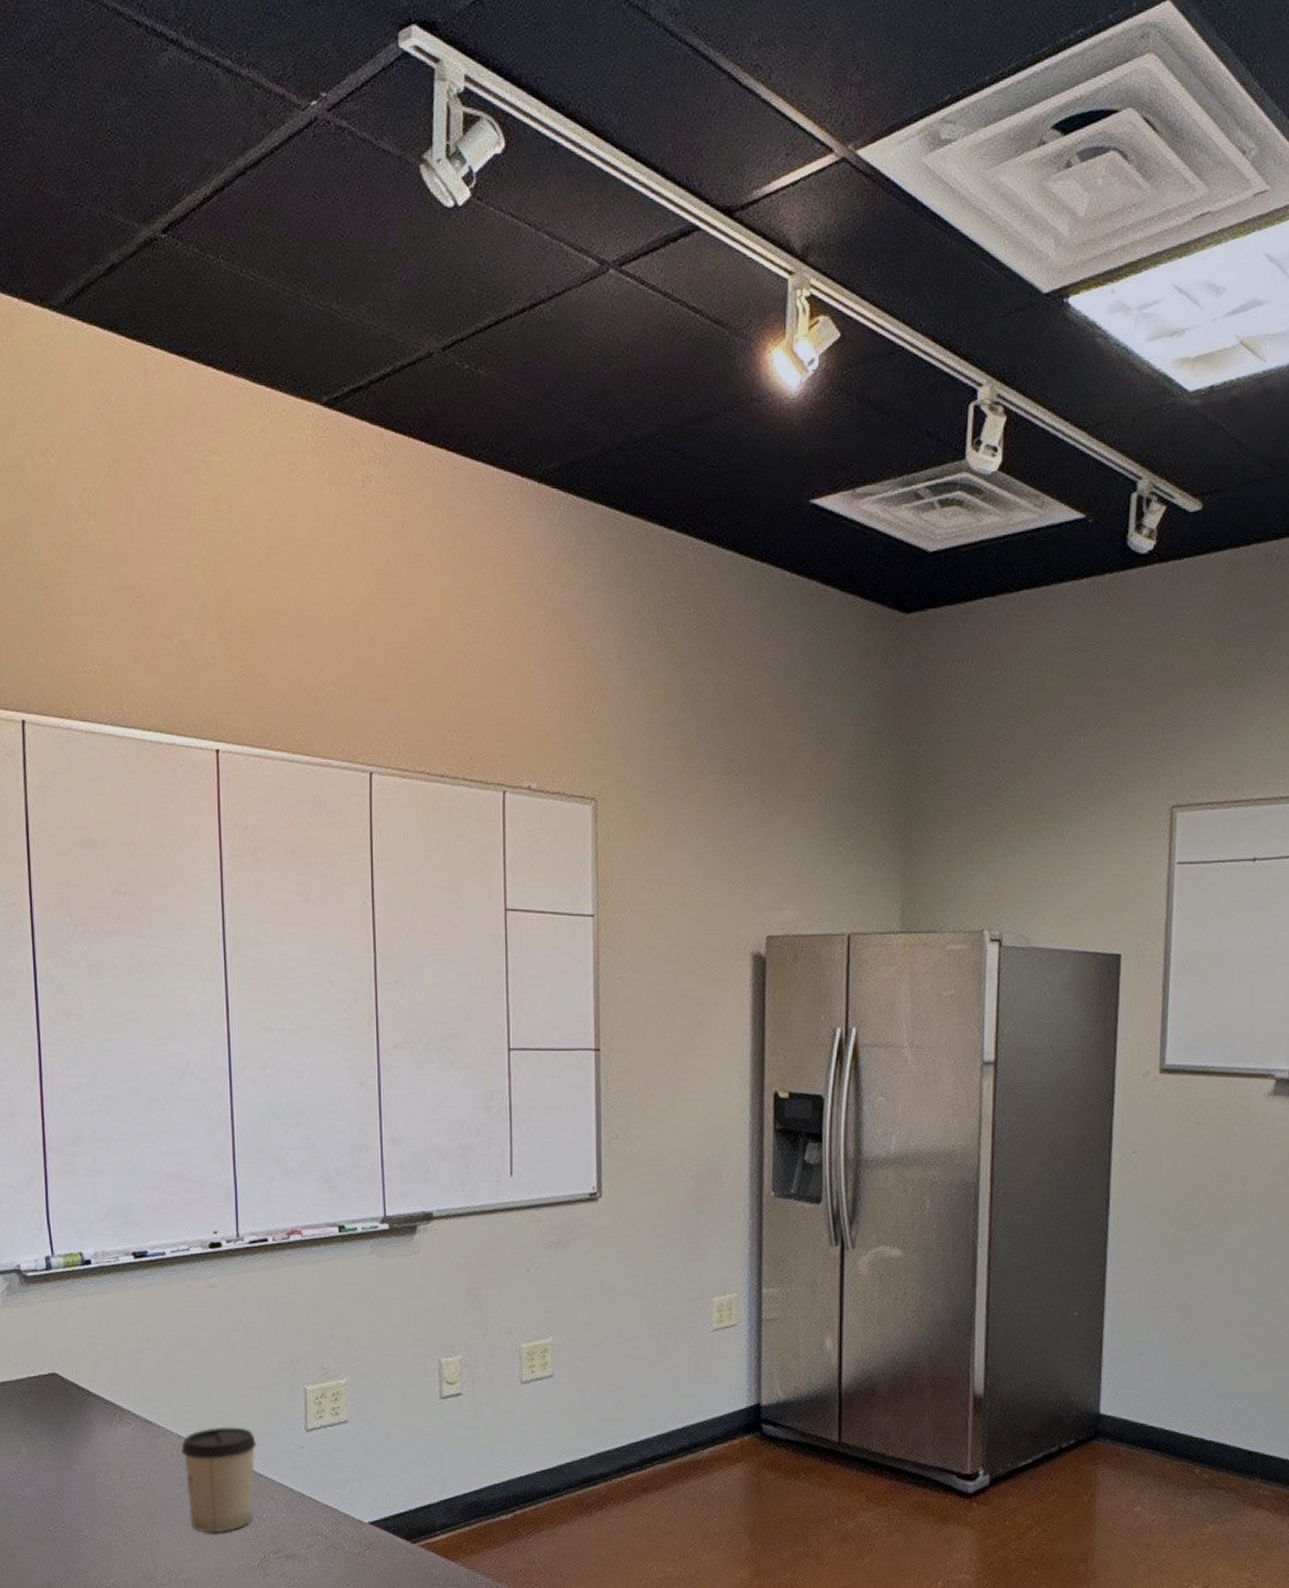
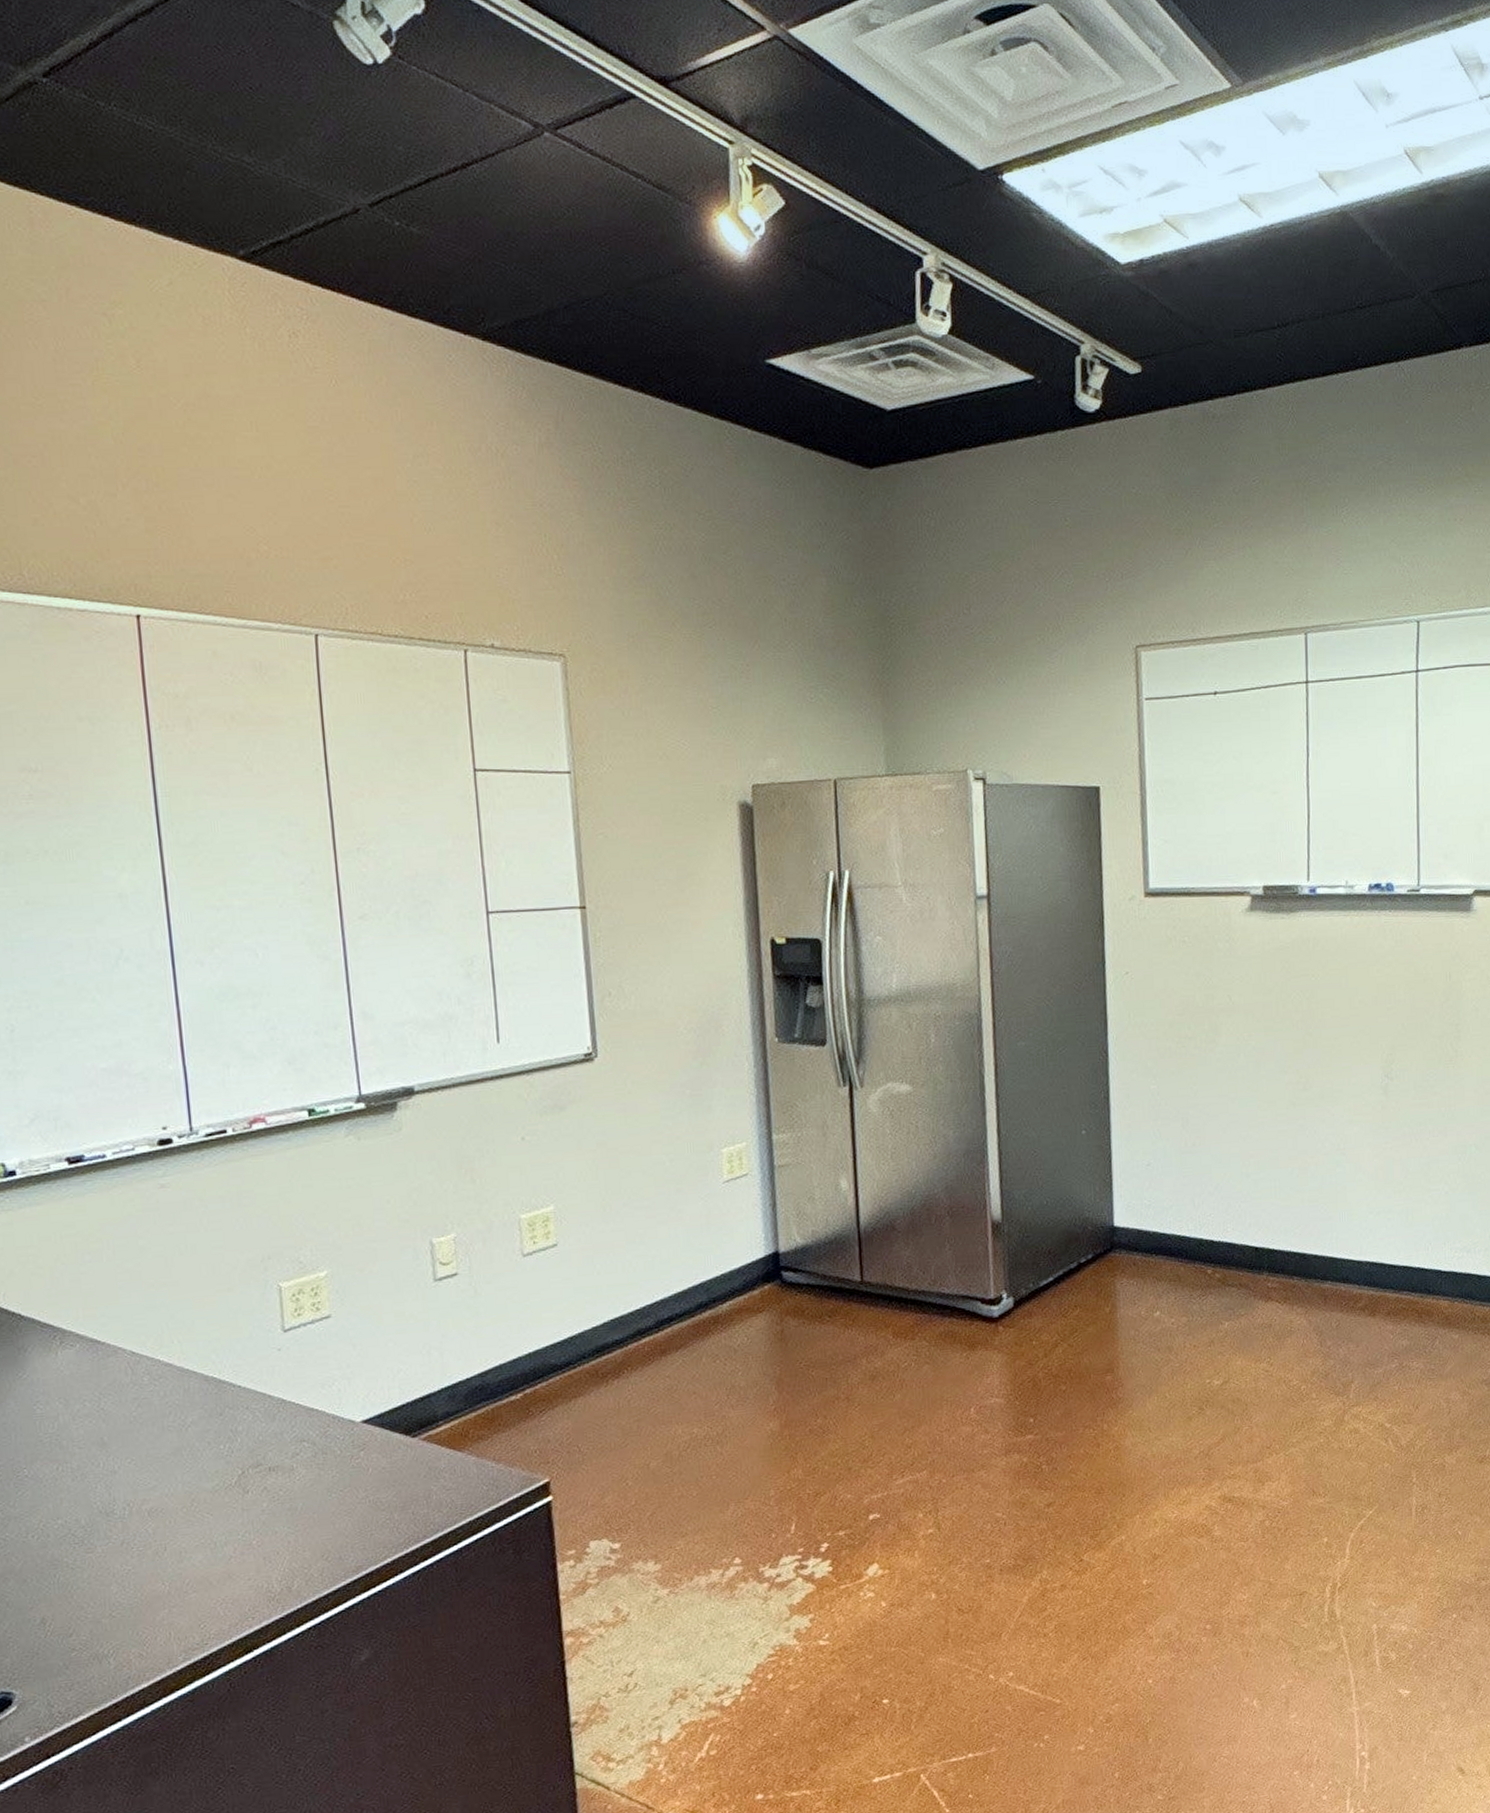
cup: present [180,1427,257,1533] -> none [135,1336,227,1455]

